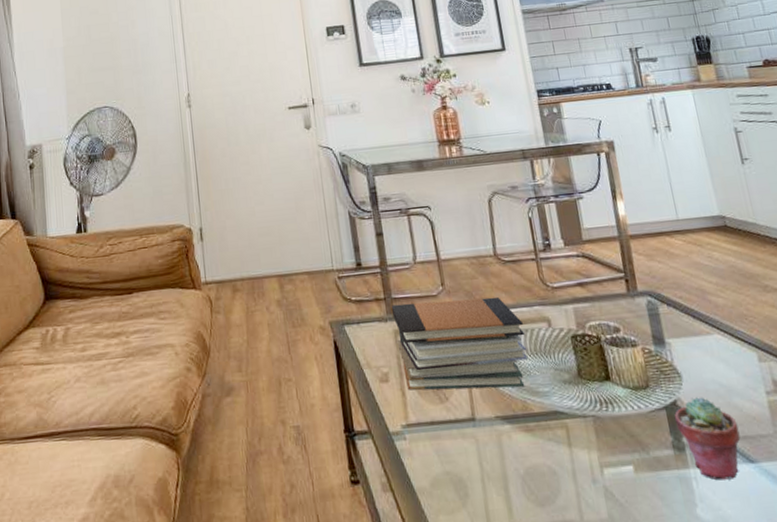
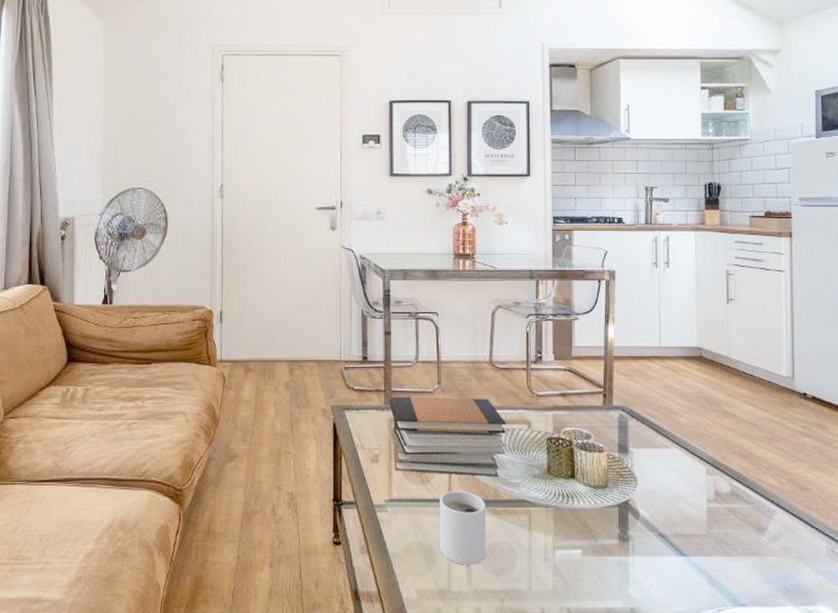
mug: none [462,406,525,496] -> present [439,490,486,565]
potted succulent: present [674,397,741,481] -> none [624,499,678,568]

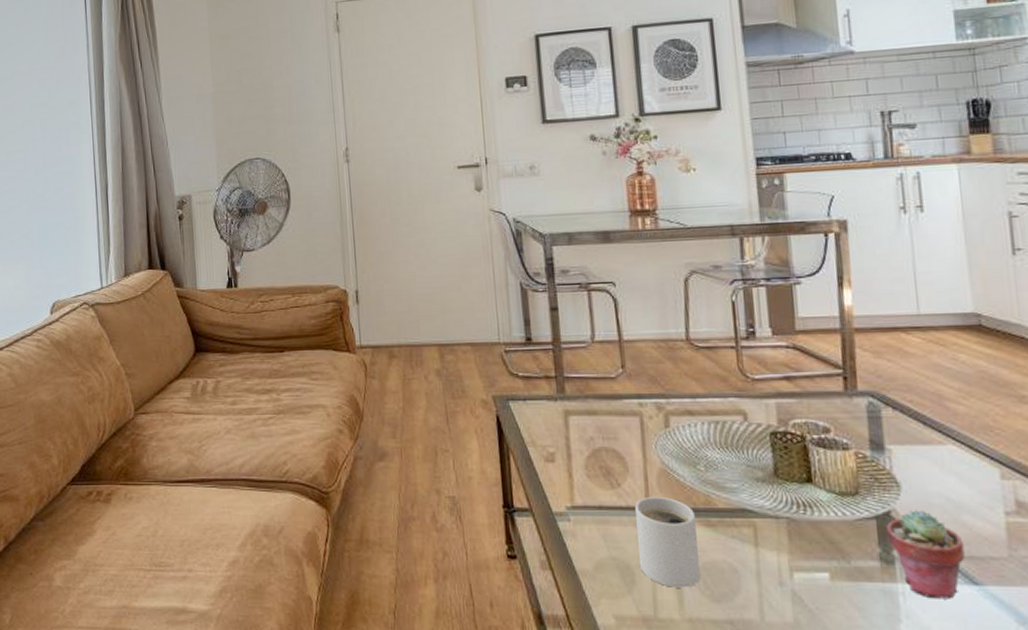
book stack: present [390,396,506,478] -> none [563,383,717,481]
potted succulent: none [624,499,678,568] -> present [885,510,965,599]

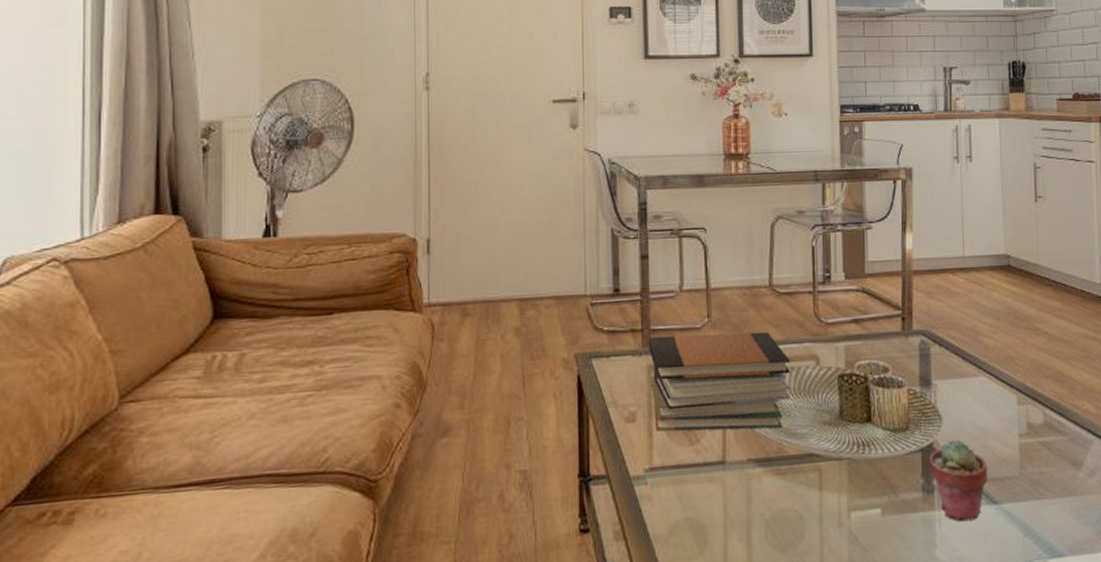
book stack: none [563,383,717,481] -> present [649,331,791,431]
mug: present [635,496,700,588] -> none [712,448,769,542]

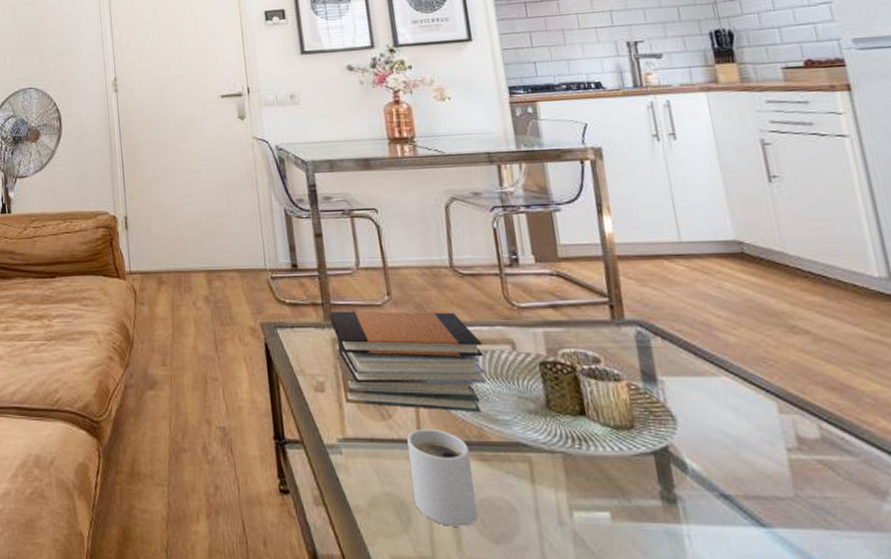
mug: none [712,448,769,542] -> present [407,428,478,527]
potted succulent: present [928,439,988,522] -> none [664,445,750,542]

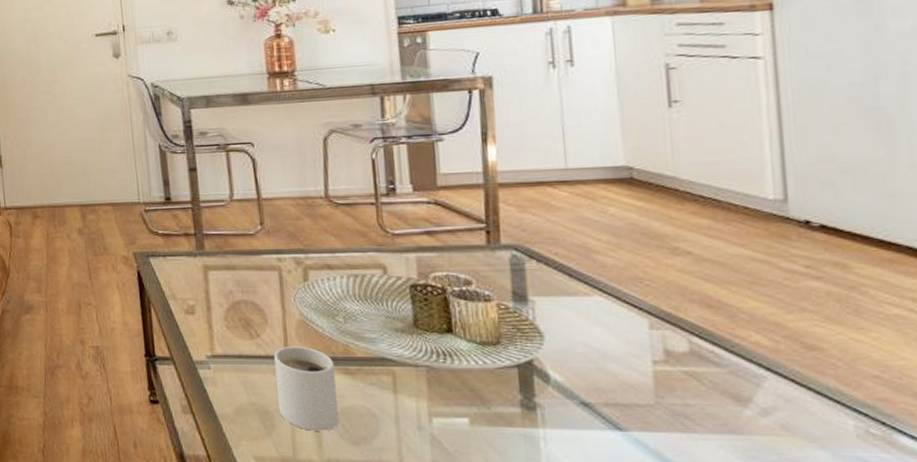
book stack: present [330,311,487,413] -> none [202,240,356,332]

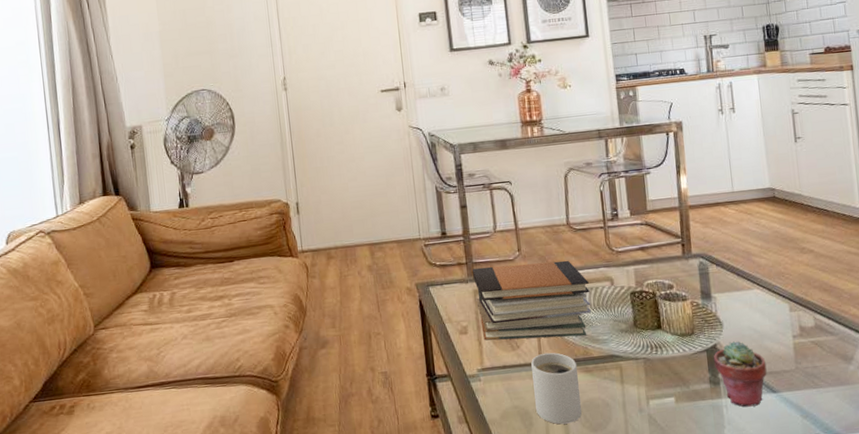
book stack: none [202,240,356,332] -> present [472,260,592,341]
potted succulent: none [527,359,610,444] -> present [713,341,767,407]

